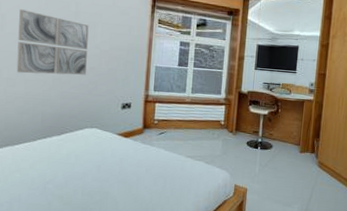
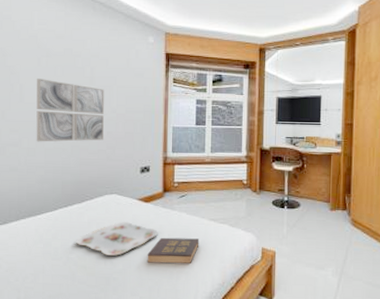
serving tray: none [54,155,136,187] -> present [76,222,158,256]
hardback book: none [124,171,176,198] -> present [147,237,200,264]

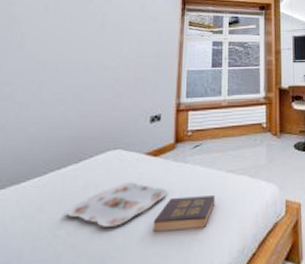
wall art: present [36,78,104,142] -> none [32,25,116,95]

